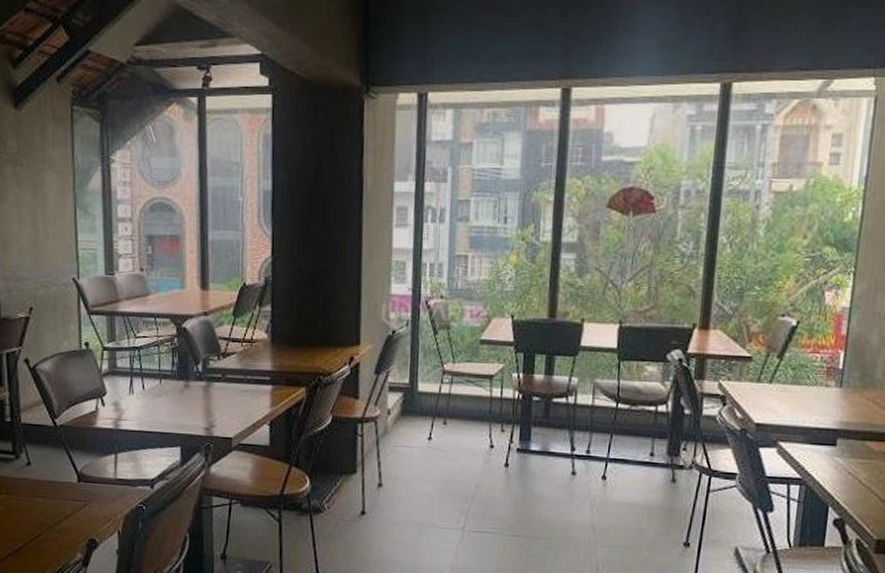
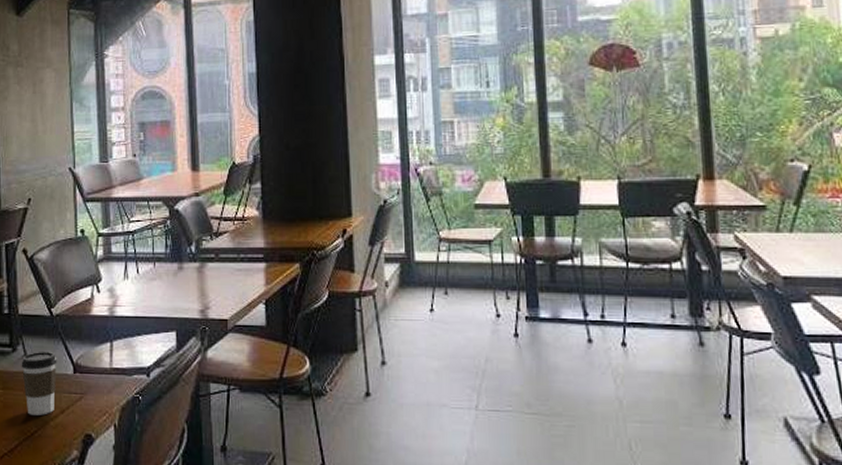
coffee cup: none [24,459,61,520] -> present [21,351,57,416]

